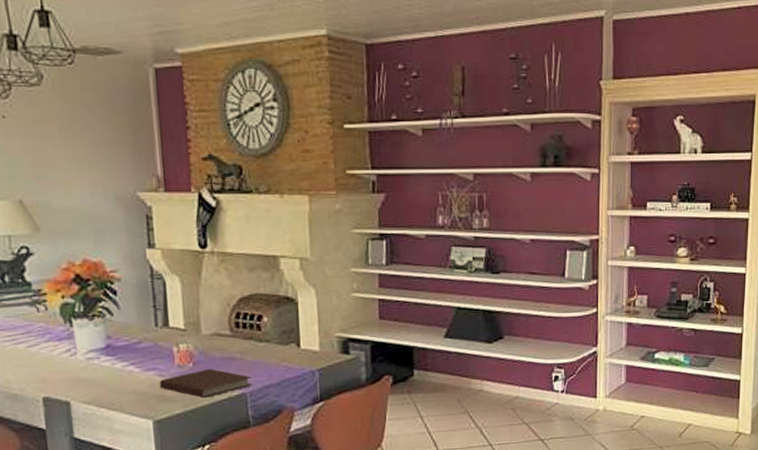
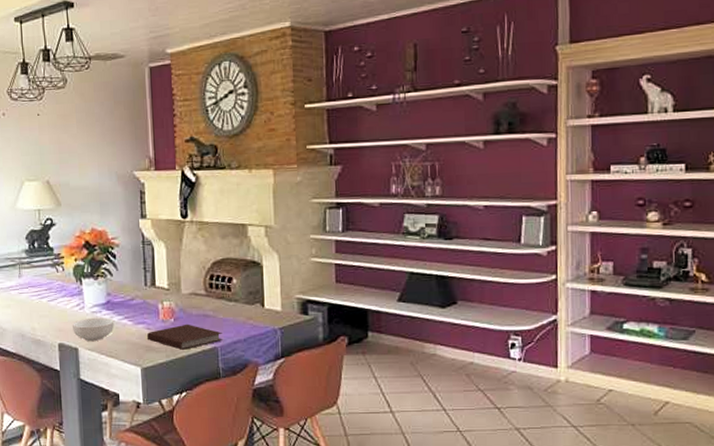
cereal bowl: none [61,364,117,393] -> present [73,317,115,341]

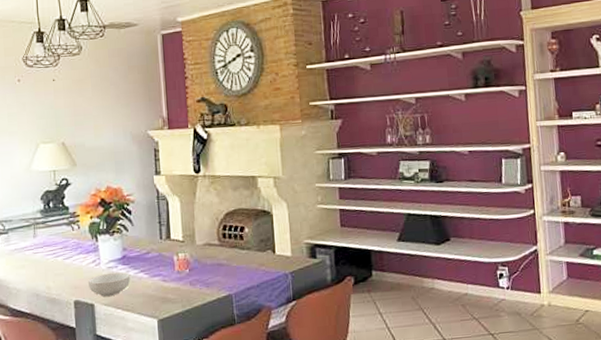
notebook: present [147,324,223,350] -> none [163,273,237,299]

